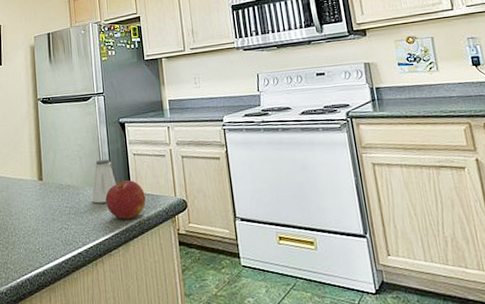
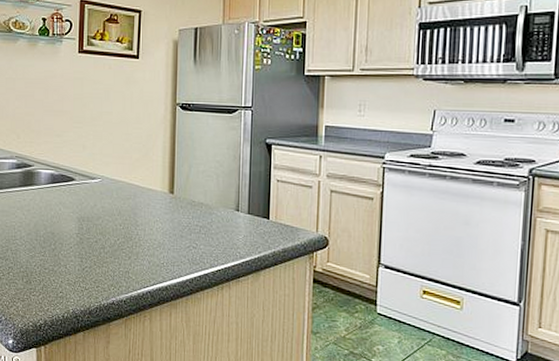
saltshaker: present [92,159,116,203] -> none [226,181,254,227]
apple: present [105,180,146,219] -> none [240,207,284,248]

